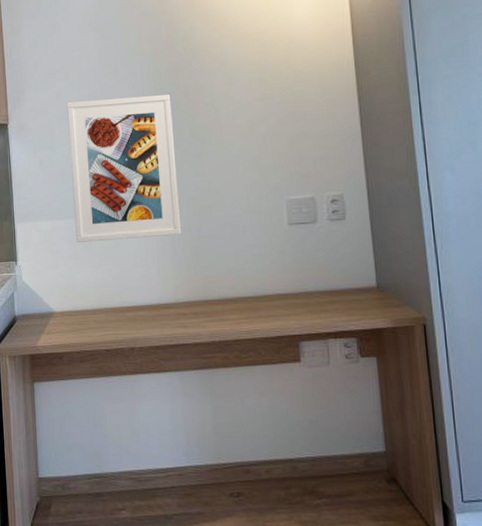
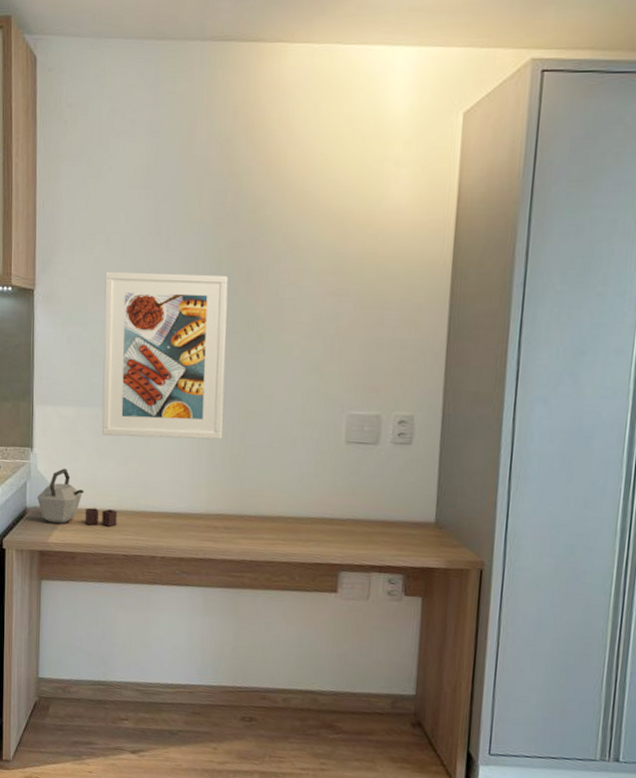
kettle: none [24,276,97,327] -> present [37,468,118,527]

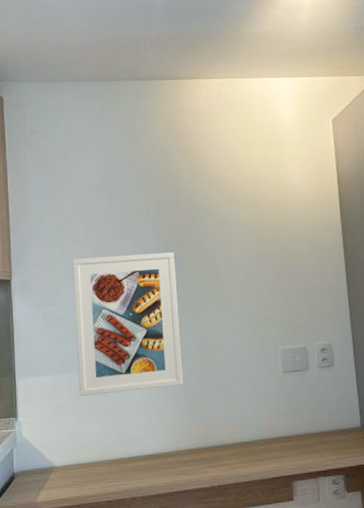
kettle: present [37,468,118,527] -> none [24,431,99,483]

